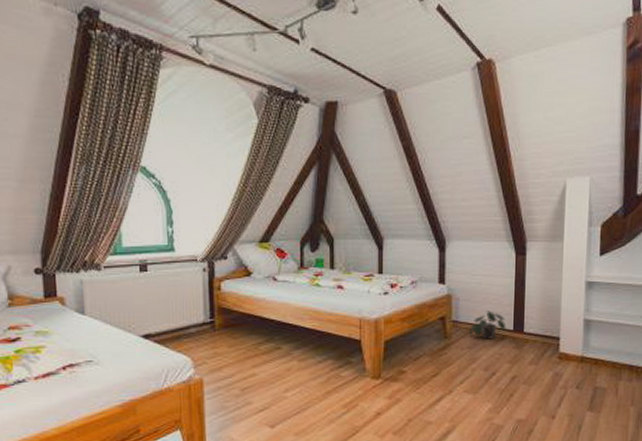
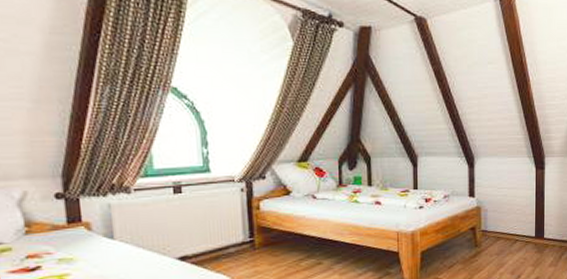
potted plant: present [470,310,507,339] -> none [497,220,529,246]

